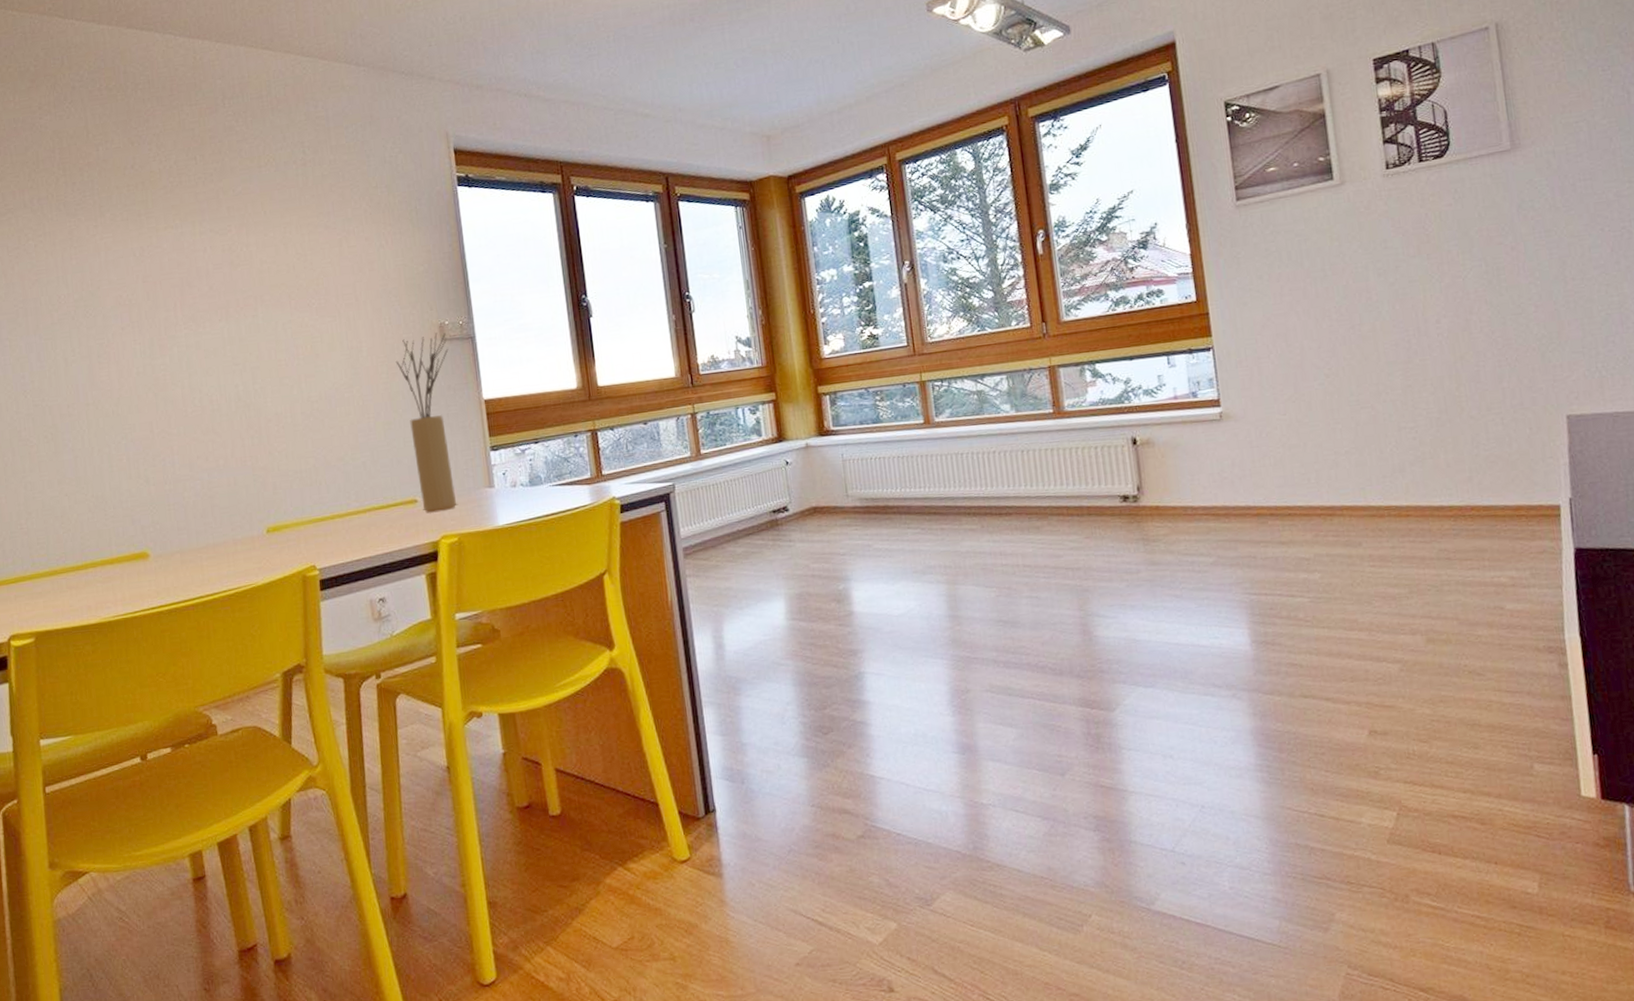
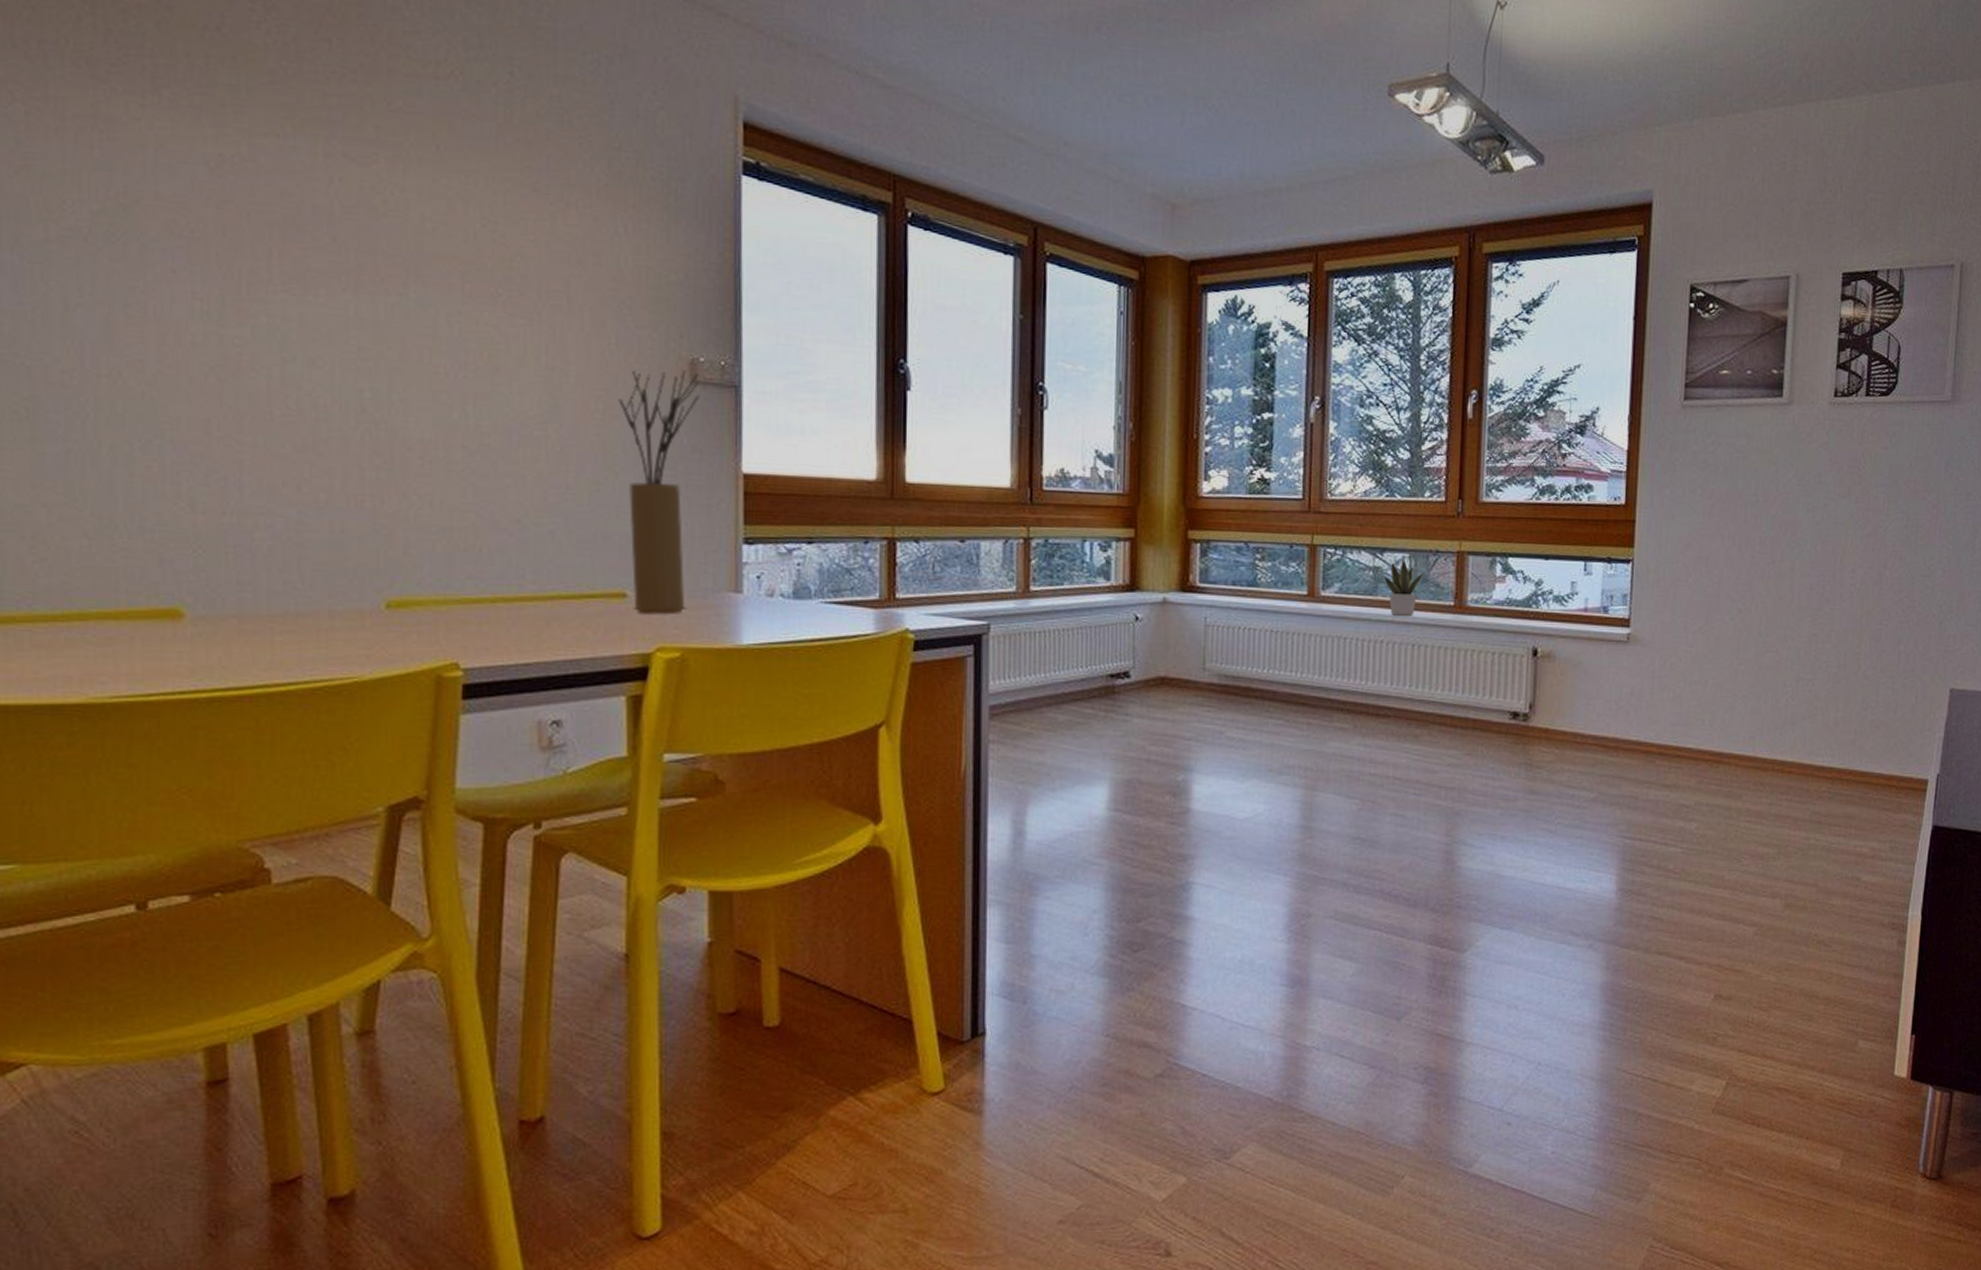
potted plant: none [988,380,1022,430] -> present [1384,558,1425,617]

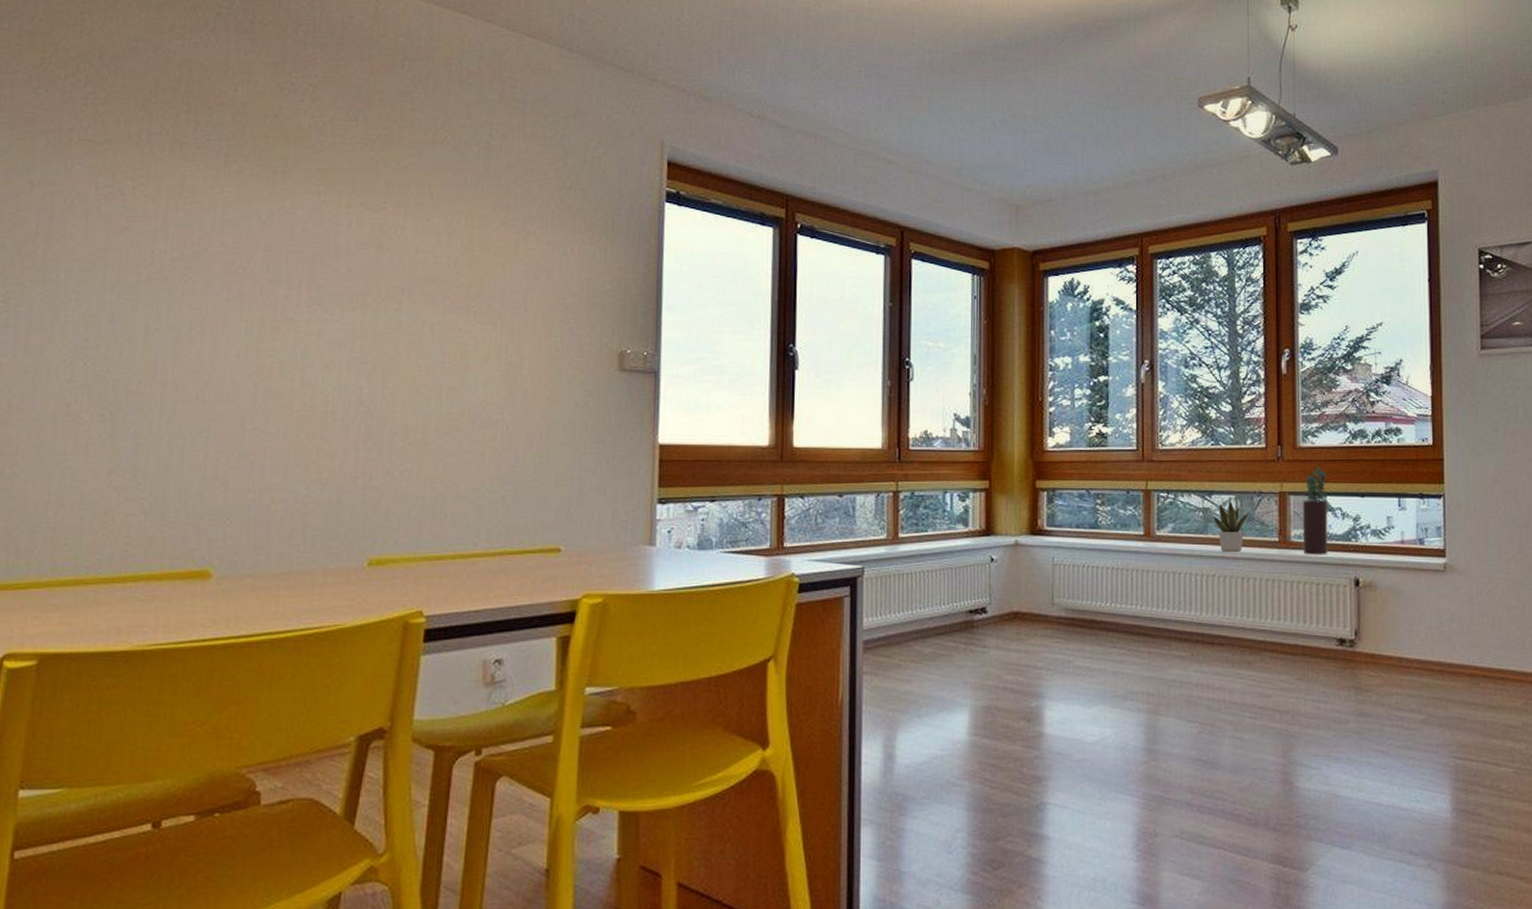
vase: present [618,370,700,615] -> none [560,361,626,566]
vase: none [1479,521,1510,622] -> present [1302,463,1328,555]

